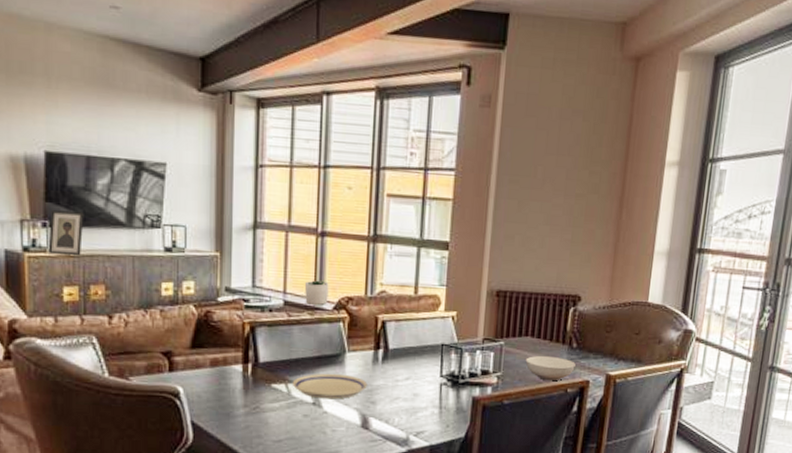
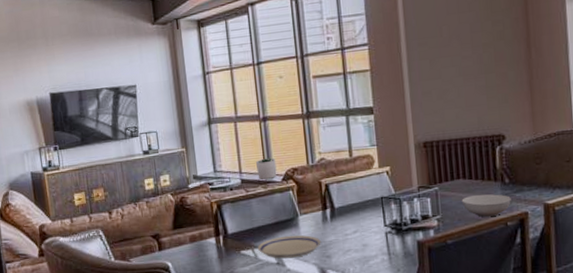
picture frame: present [48,210,84,255] -> none [59,134,84,170]

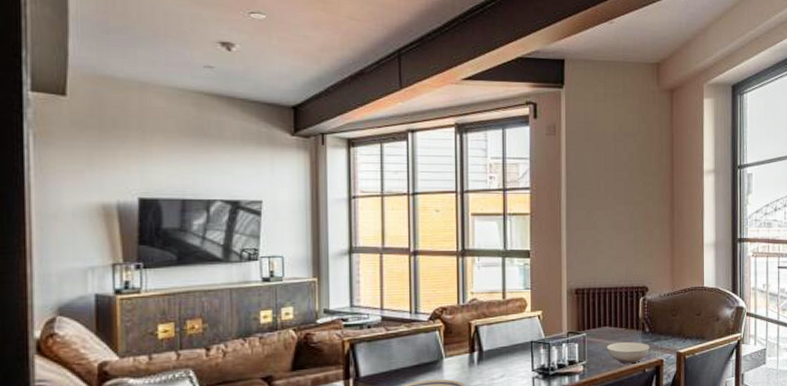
planter: present [256,157,277,180] -> none [401,295,424,319]

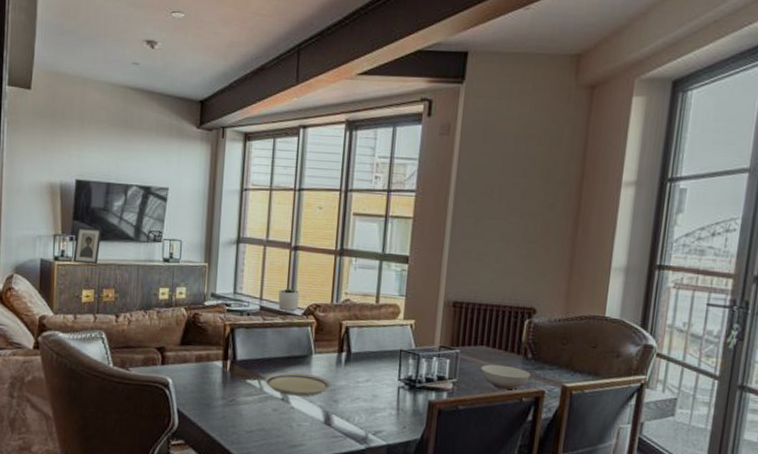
picture frame: none [142,252,180,294] -> present [73,227,102,264]
planter: none [401,295,424,319] -> present [278,288,300,311]

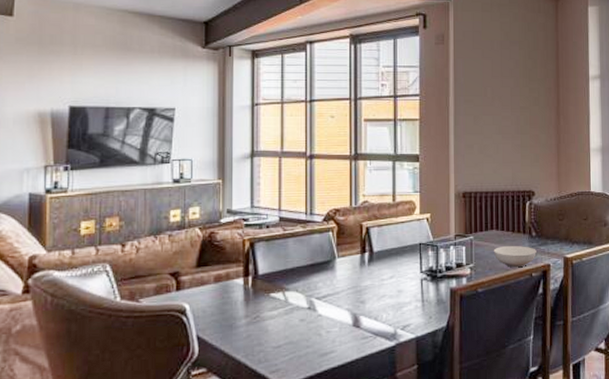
picture frame: present [73,227,102,264] -> none [69,155,102,194]
plate: present [264,372,331,397] -> none [288,278,357,303]
planter: present [278,288,300,311] -> none [298,196,318,219]

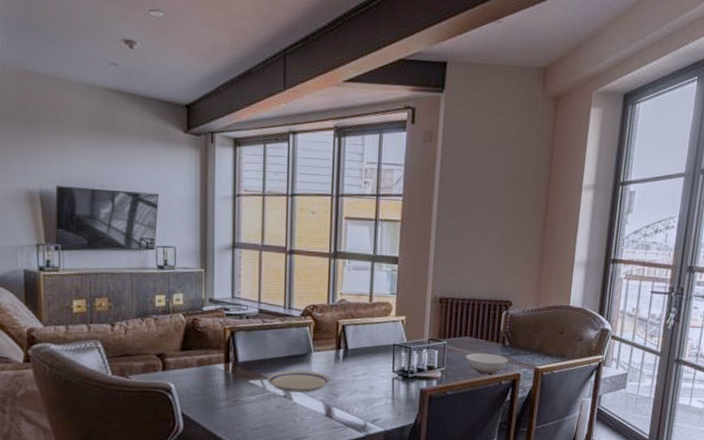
plate: none [288,278,357,303] -> present [266,370,331,393]

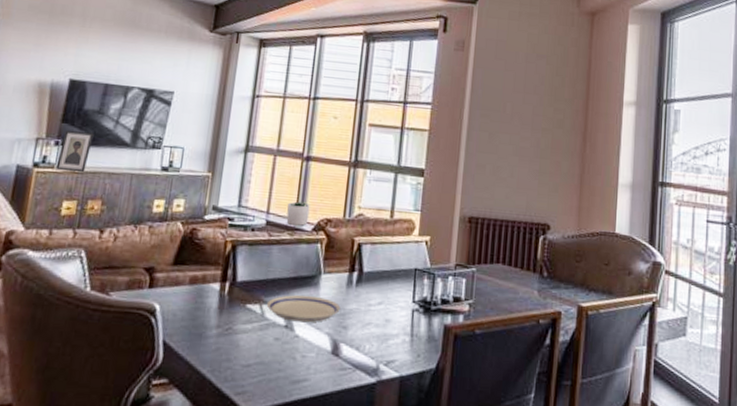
picture frame: none [60,236,90,274] -> present [56,130,94,172]
planter: none [276,291,297,313] -> present [286,201,310,227]
bowl: present [465,353,508,375] -> none [497,284,547,311]

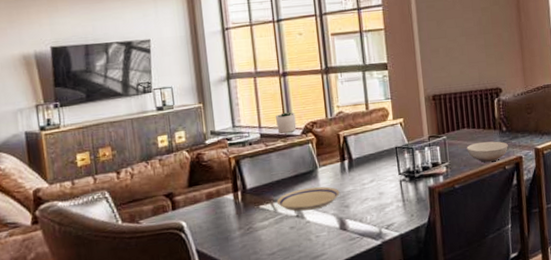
picture frame: present [56,130,94,172] -> none [60,91,89,128]
bowl: none [497,284,547,311] -> present [466,141,508,163]

